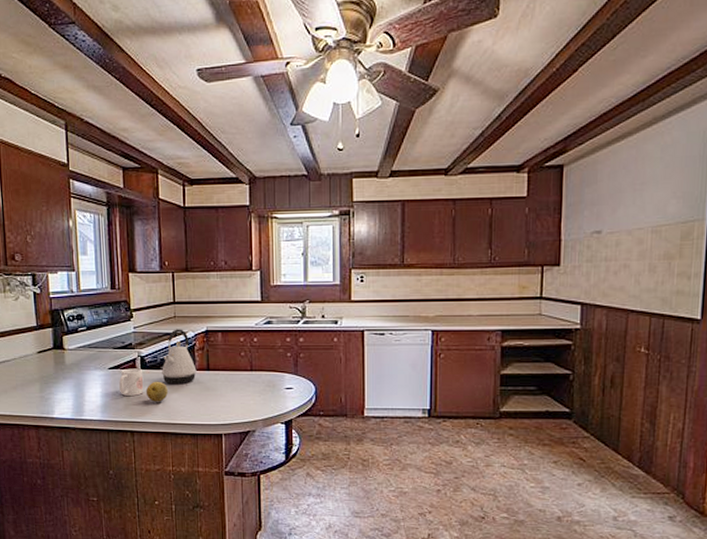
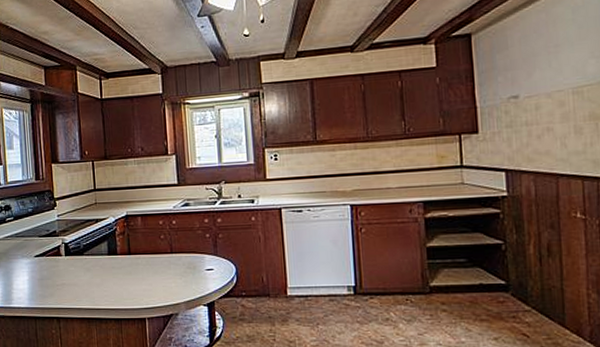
mug: present [119,368,143,396] -> none [45,255,68,282]
fruit: present [145,381,168,402] -> none [70,267,91,288]
kettle: present [162,329,197,384] -> none [85,215,118,269]

